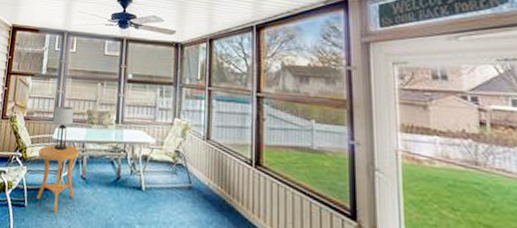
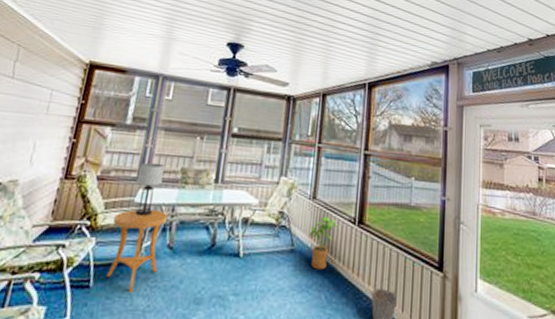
house plant: none [206,157,235,208] -> present [310,216,339,270]

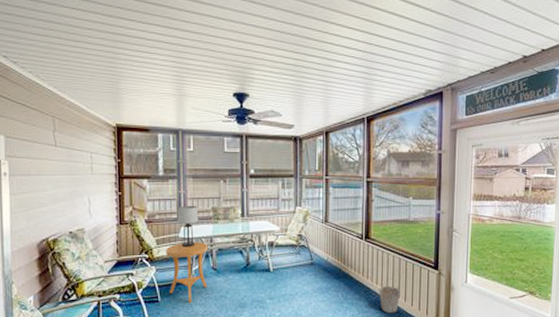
house plant: present [310,216,339,270] -> none [325,235,349,276]

